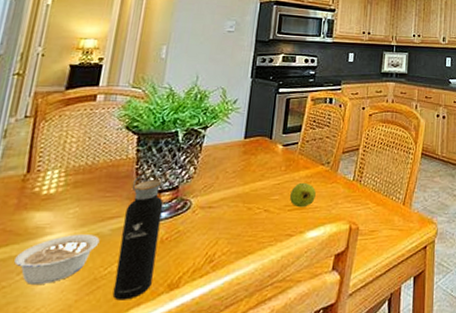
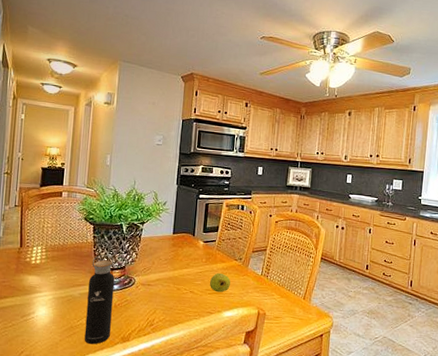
legume: present [14,235,100,285] -> none [18,294,73,326]

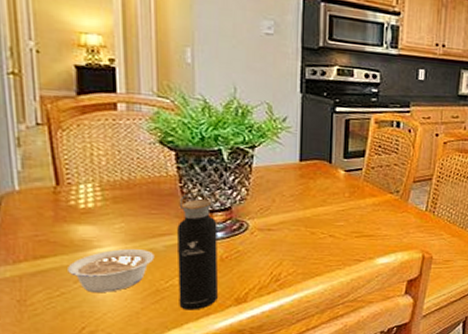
legume: none [18,294,73,326] -> present [68,249,155,292]
fruit: present [210,272,231,293] -> none [357,210,385,235]

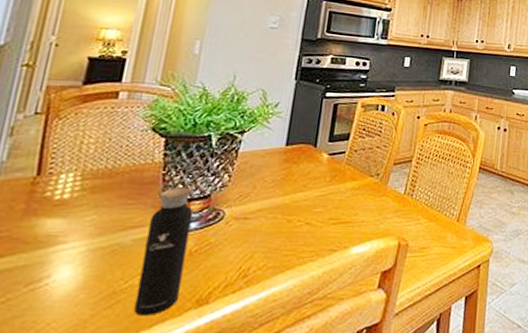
legume: present [68,249,155,292] -> none [21,245,120,297]

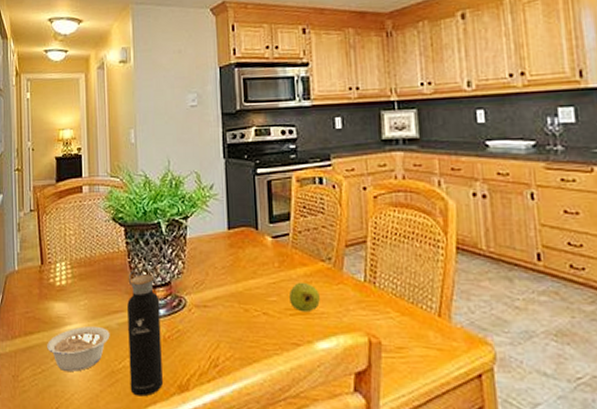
legume: none [21,245,120,297] -> present [47,326,110,372]
fruit: none [334,194,363,221] -> present [290,282,320,313]

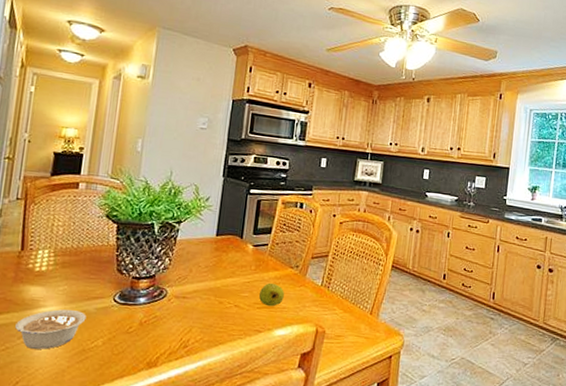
water bottle: present [127,267,163,397] -> none [99,260,142,372]

